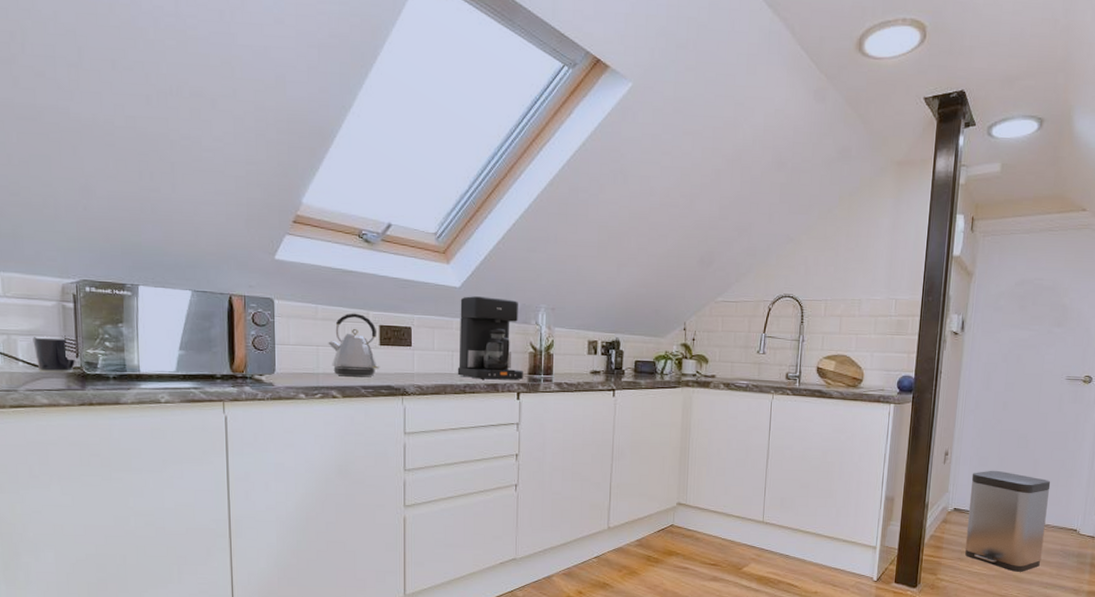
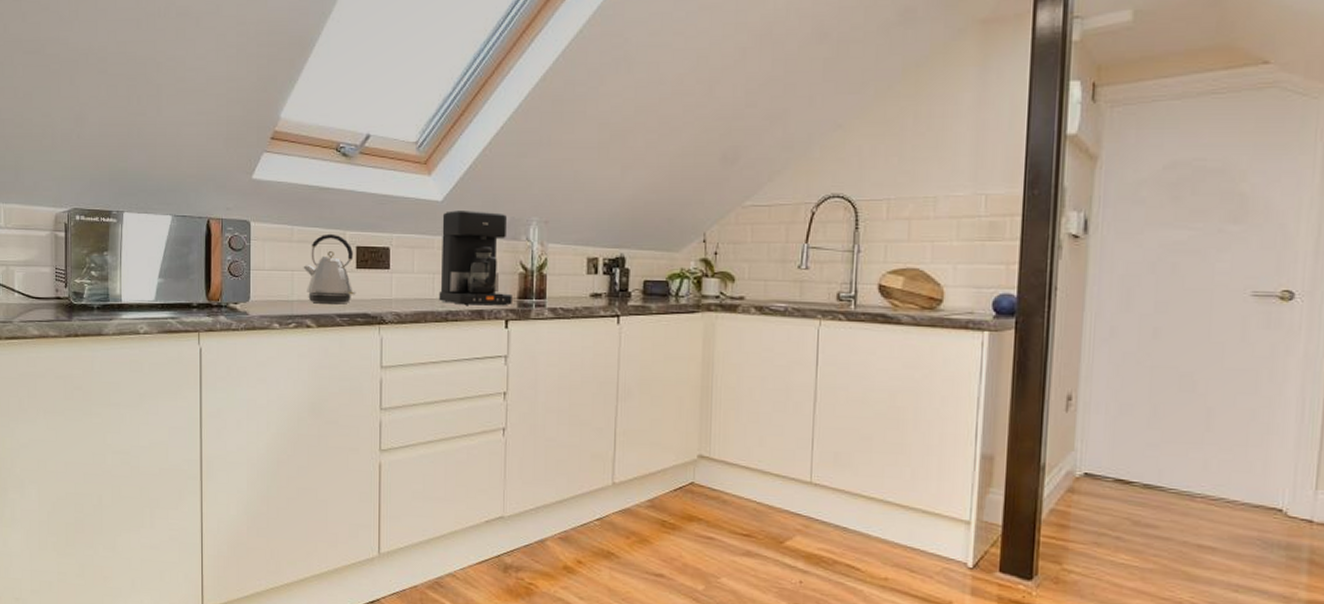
mug: present [34,337,76,374] -> none [29,267,65,304]
pedal bin: present [965,470,1051,572] -> none [1103,421,1236,567]

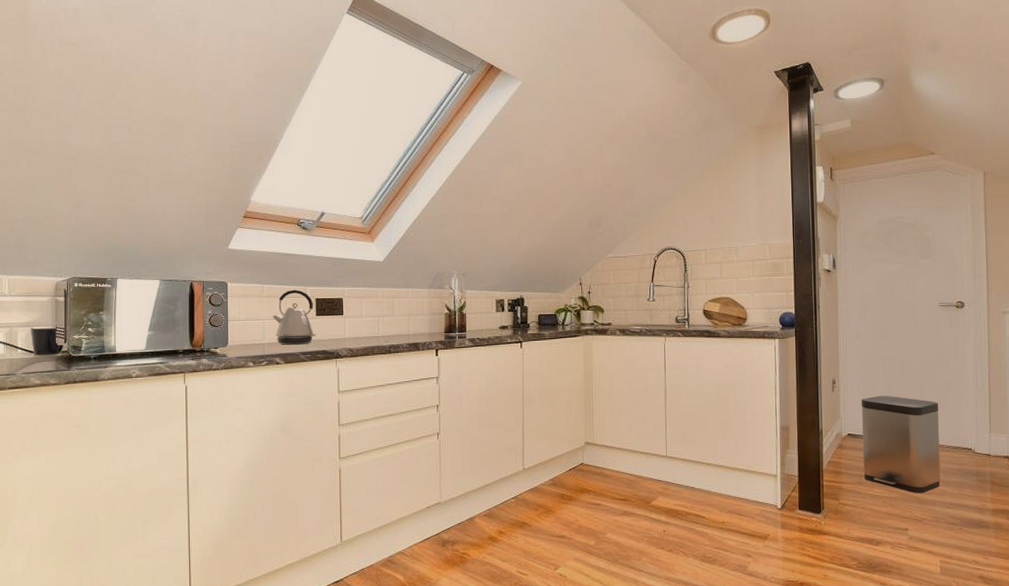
mug: none [29,267,65,304] -> present [31,327,64,358]
coffee maker: present [438,211,512,306] -> none [383,268,440,340]
pedal bin: none [1103,421,1236,567] -> present [861,395,941,493]

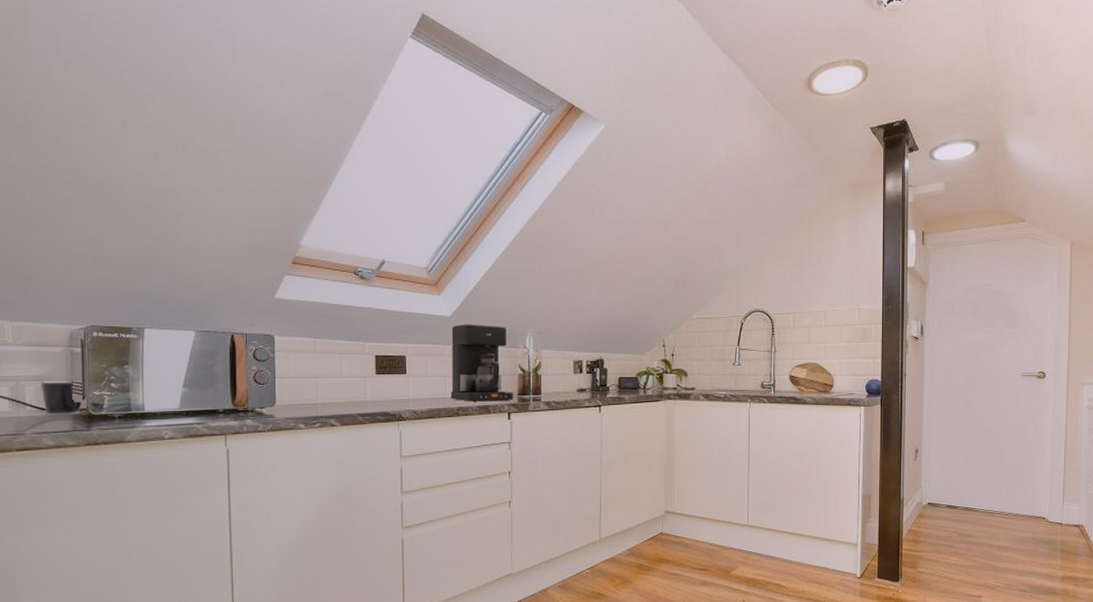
kettle: present [272,289,317,345] -> none [326,345,377,405]
coffee maker: none [383,268,440,340] -> present [450,324,513,402]
pedal bin: present [861,395,941,493] -> none [941,464,1017,561]

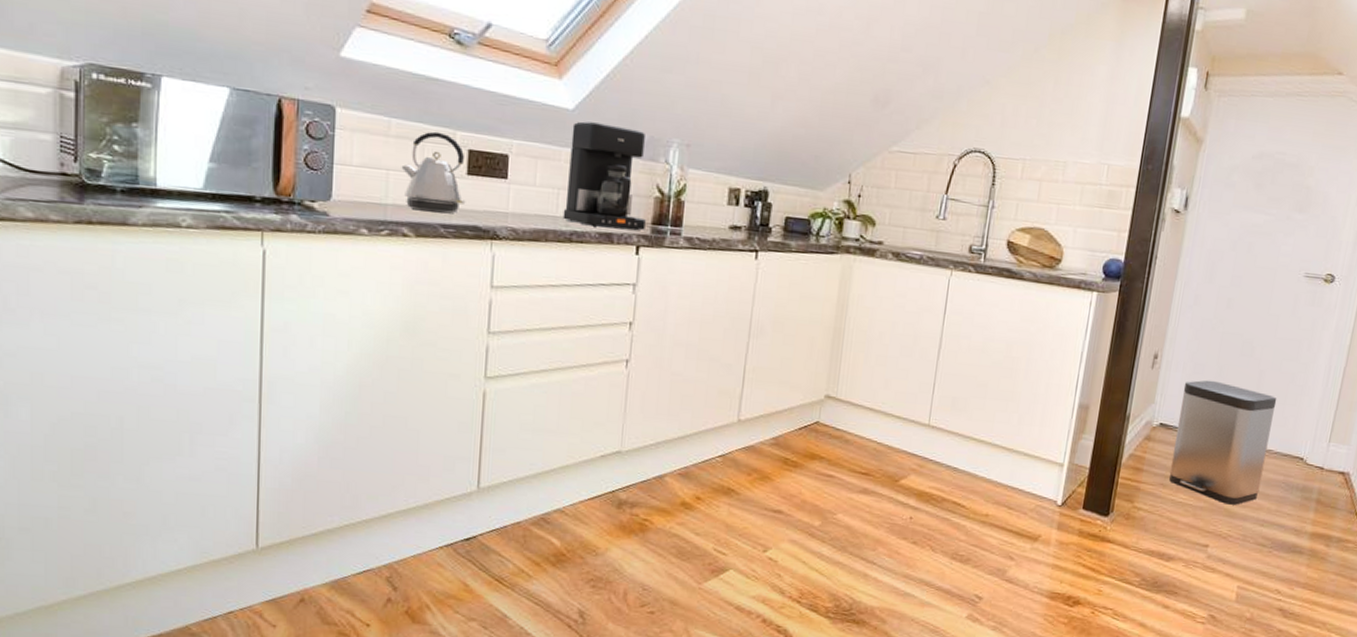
mug: present [42,381,83,416] -> none [20,131,74,182]
kettle: none [326,345,377,405] -> present [401,131,466,214]
pedal bin: none [941,464,1017,561] -> present [1169,380,1277,505]

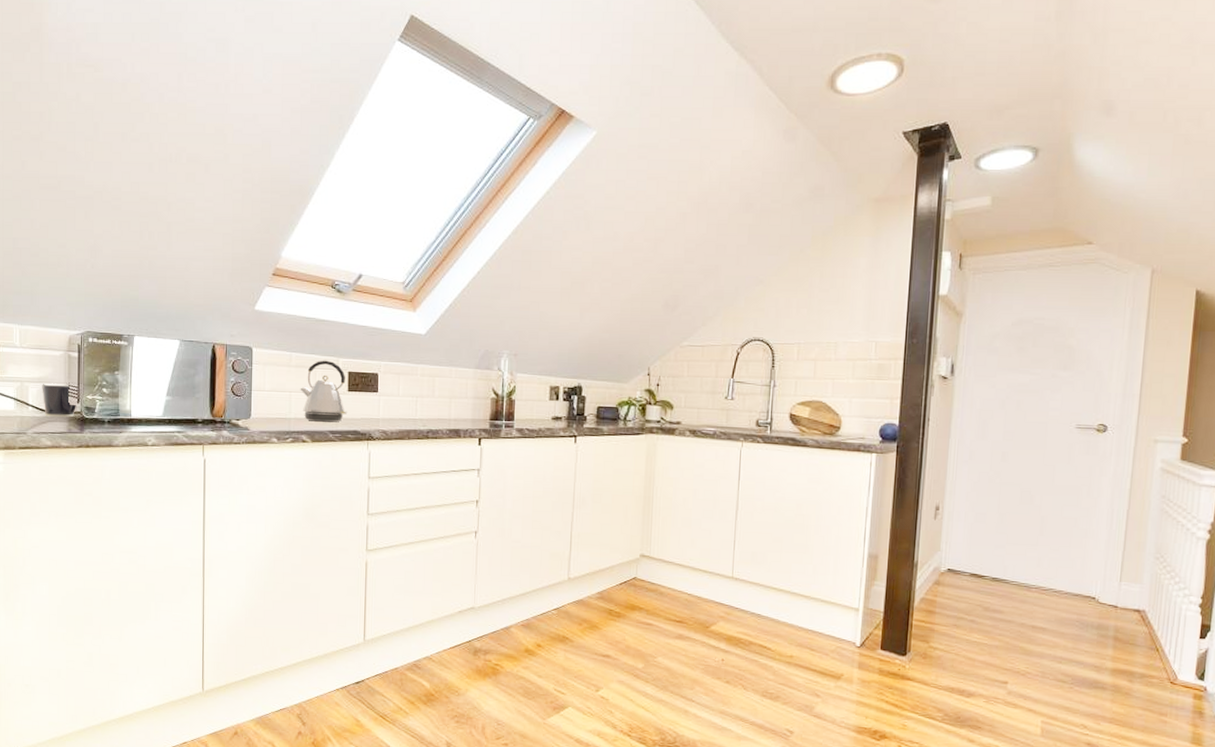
mug: none [20,131,74,182] -> present [43,384,77,418]
coffee maker: present [563,121,646,231] -> none [421,343,485,426]
pedal bin: present [1169,380,1277,505] -> none [961,527,1062,643]

